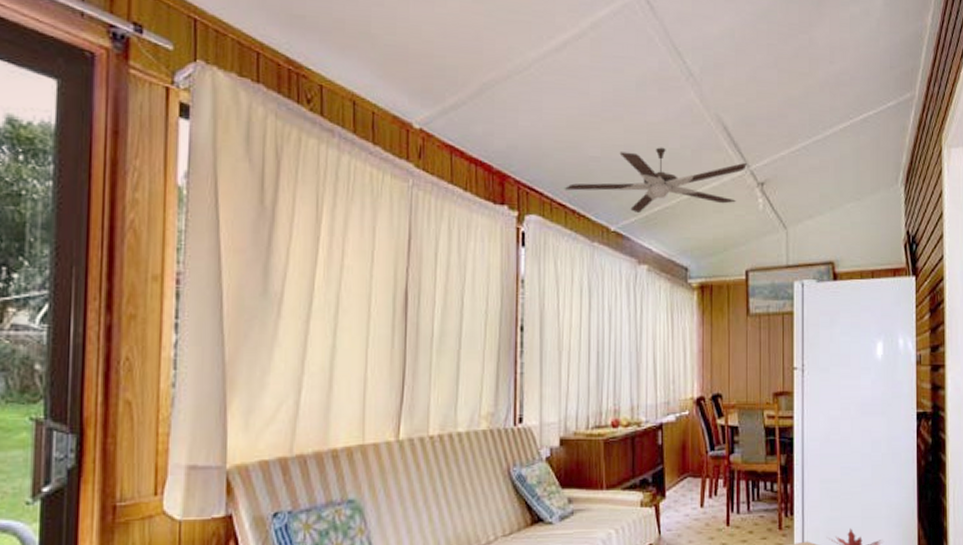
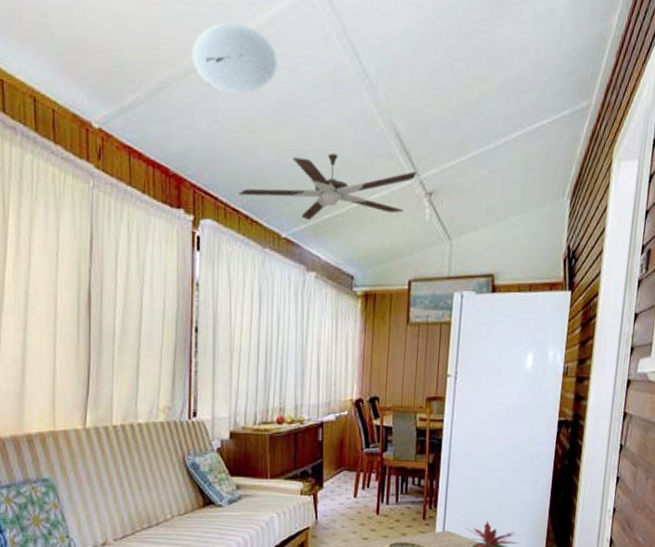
ceiling light: none [515,28,601,94] -> present [191,22,278,95]

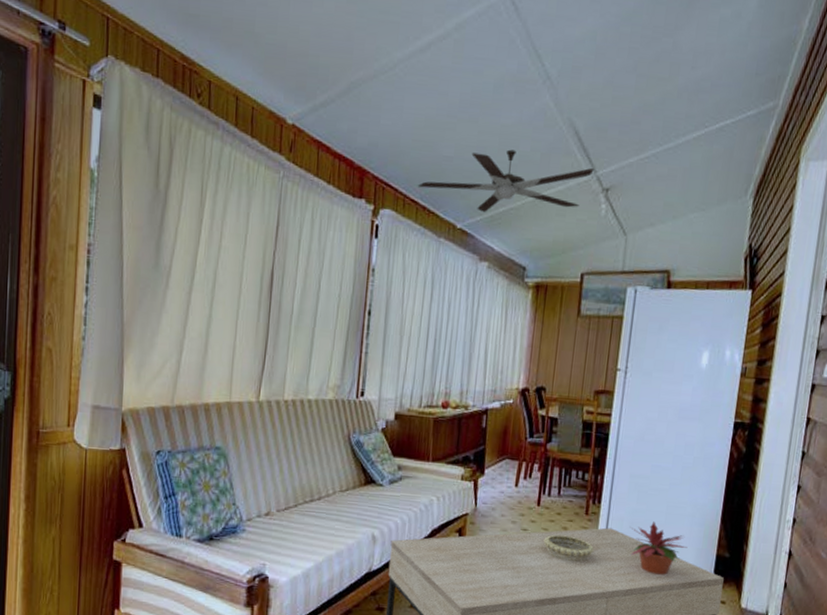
ceiling light: present [191,22,278,95] -> none [382,28,463,94]

